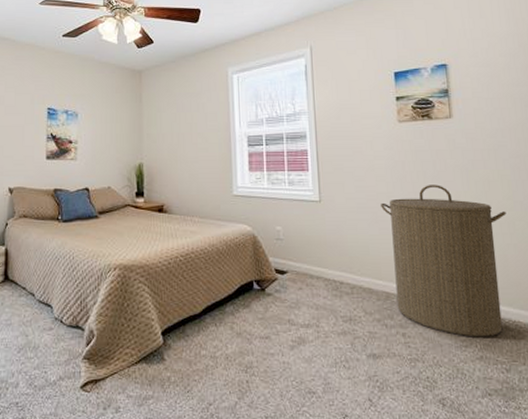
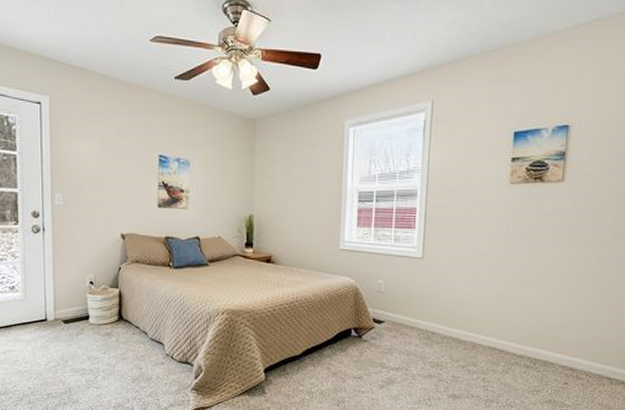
laundry hamper: present [381,185,507,337] -> none [480,246,599,384]

